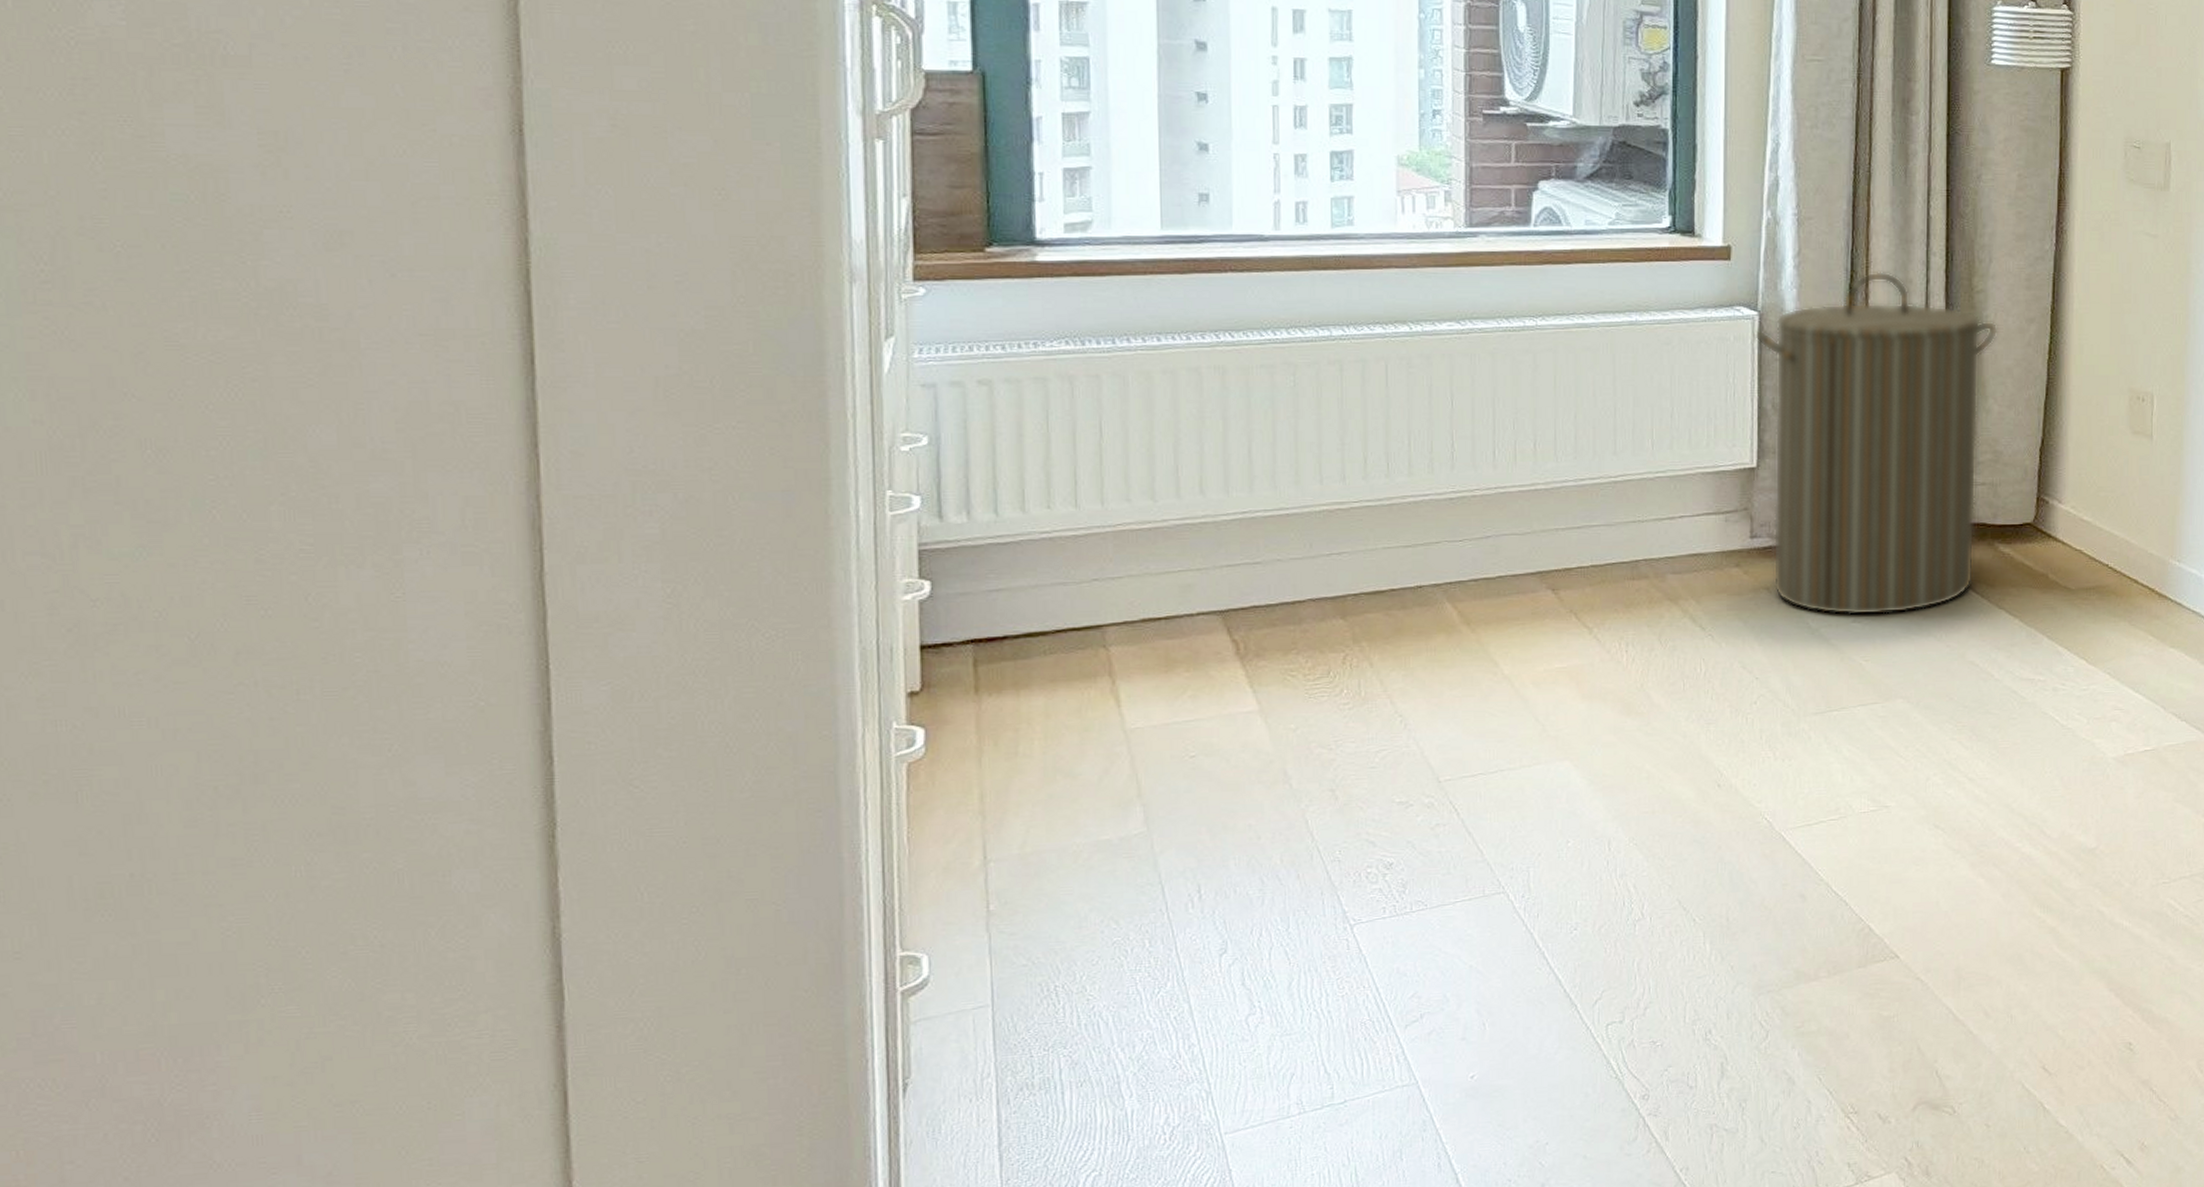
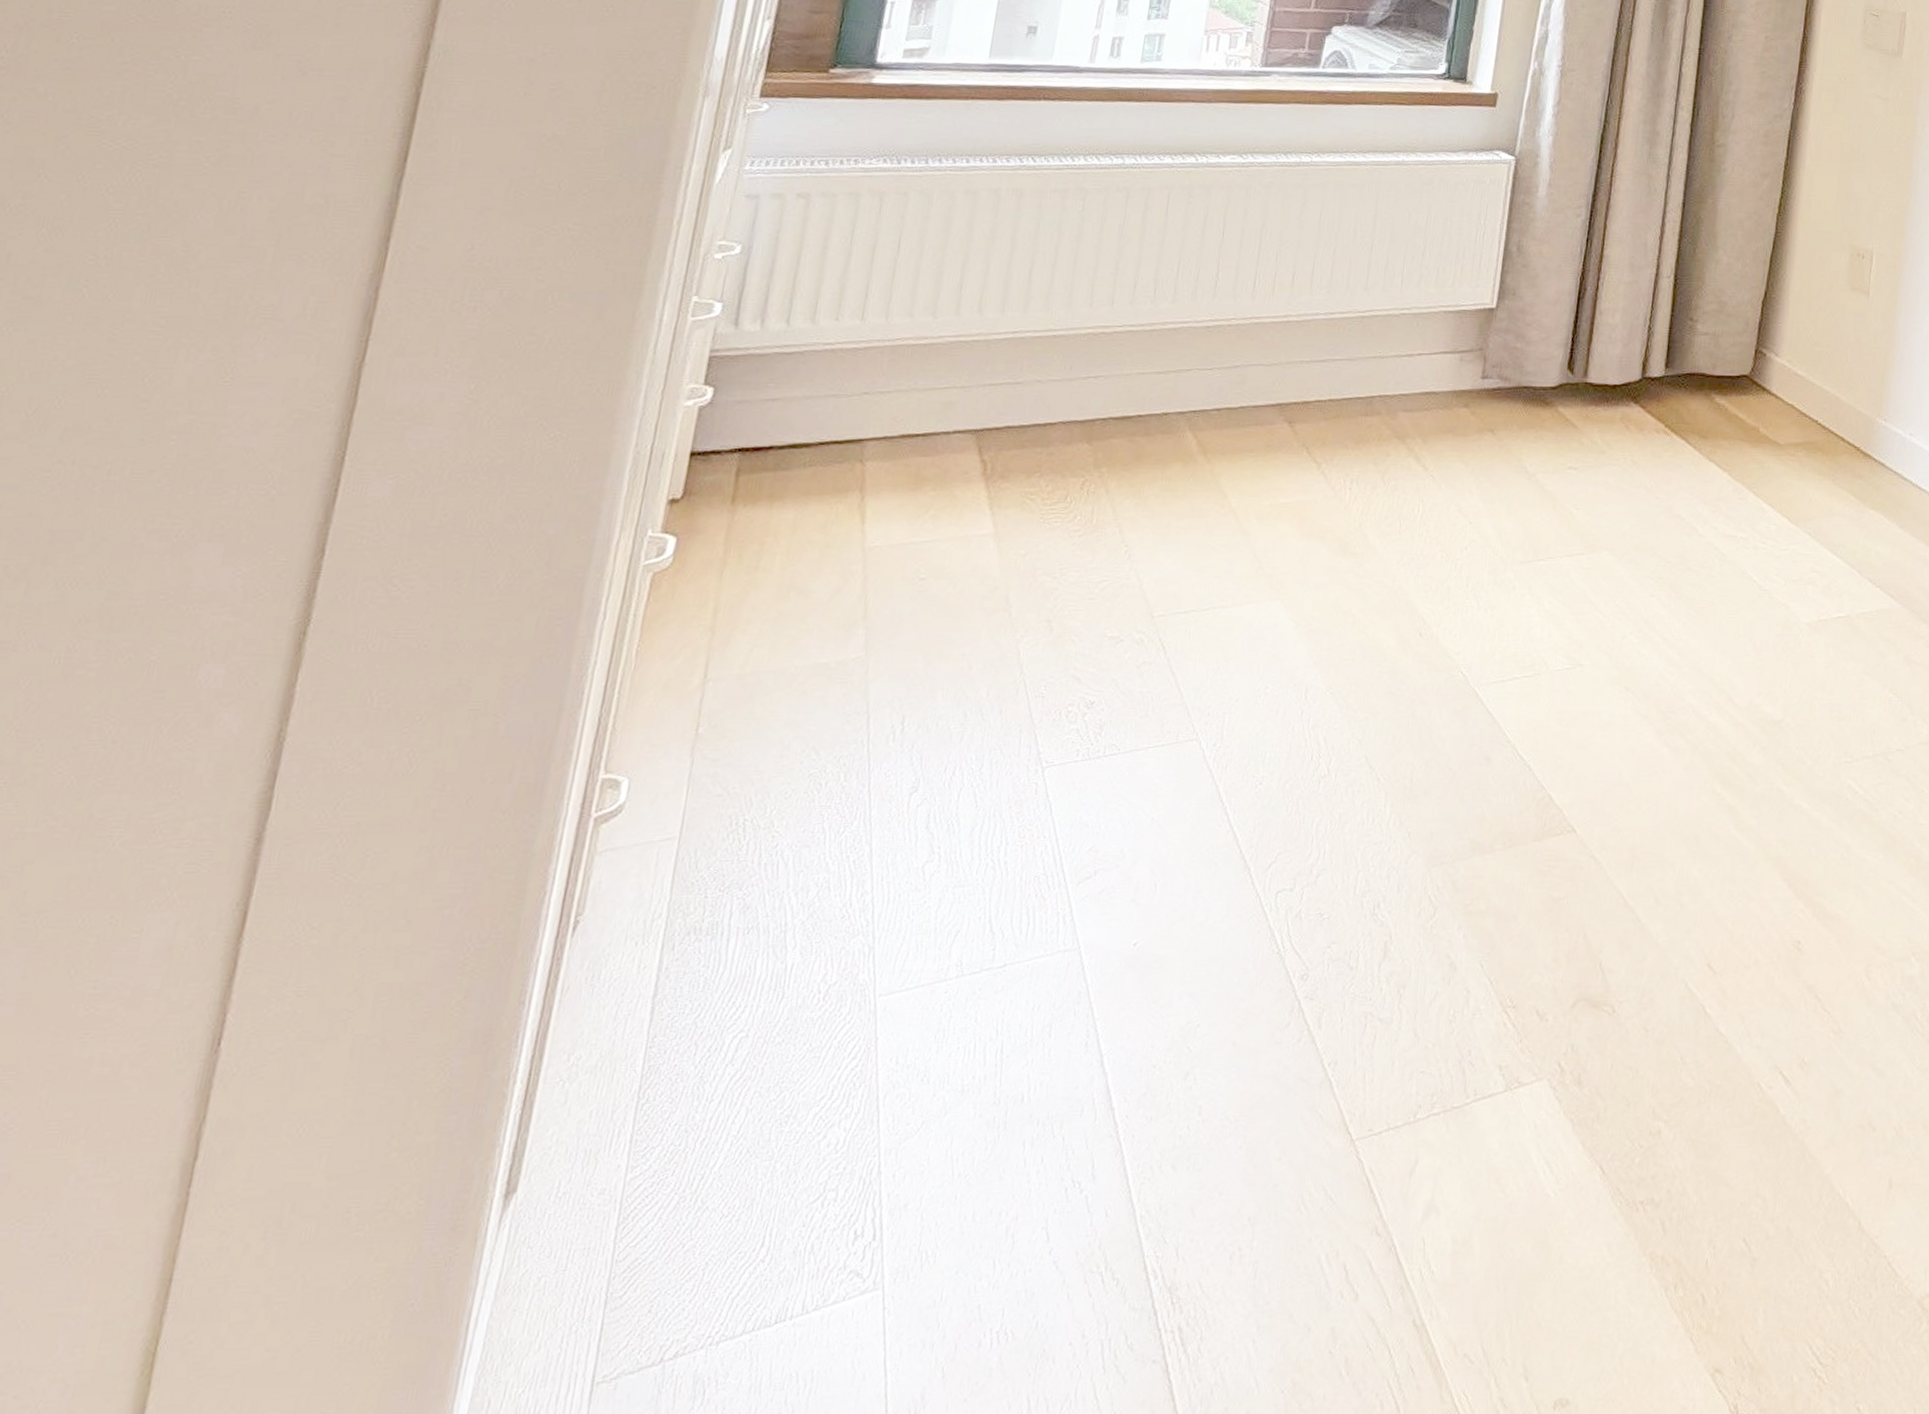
laundry hamper: present [1753,270,1998,616] -> none [1497,122,1734,463]

